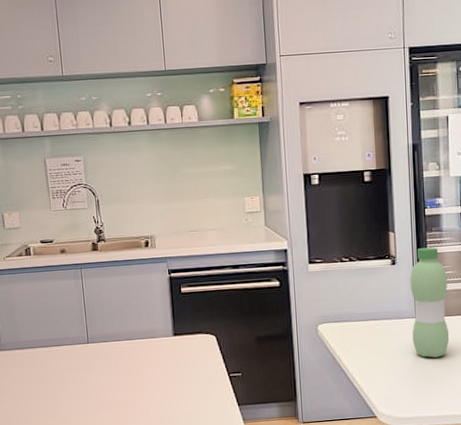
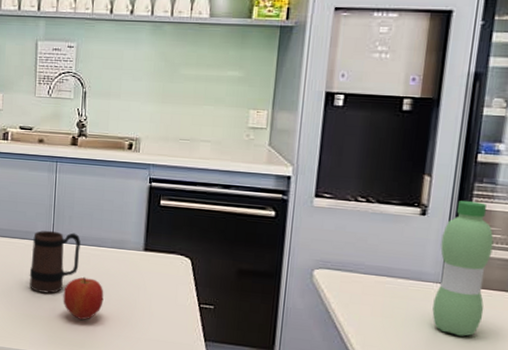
mug: none [69,331,116,393] -> present [29,230,81,294]
apple: none [105,370,144,410] -> present [63,276,104,320]

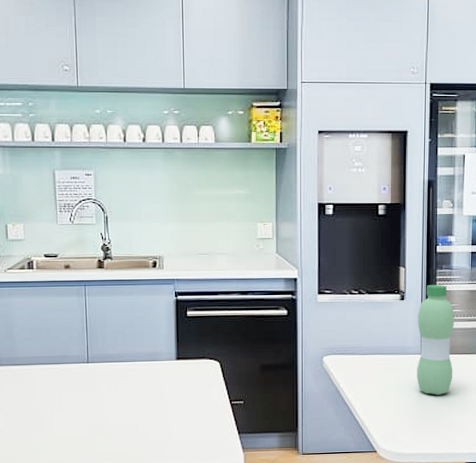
mug: present [29,230,81,294] -> none [67,351,116,414]
apple: present [63,276,104,320] -> none [103,392,143,433]

